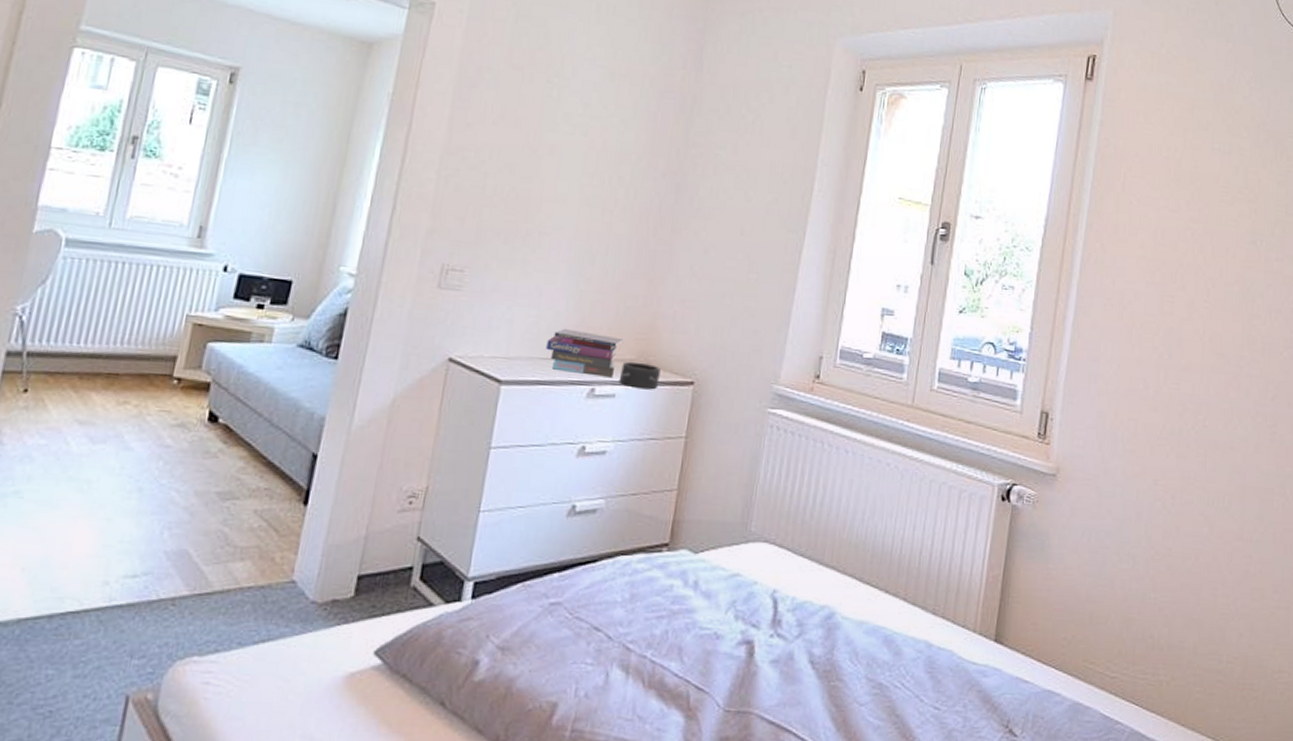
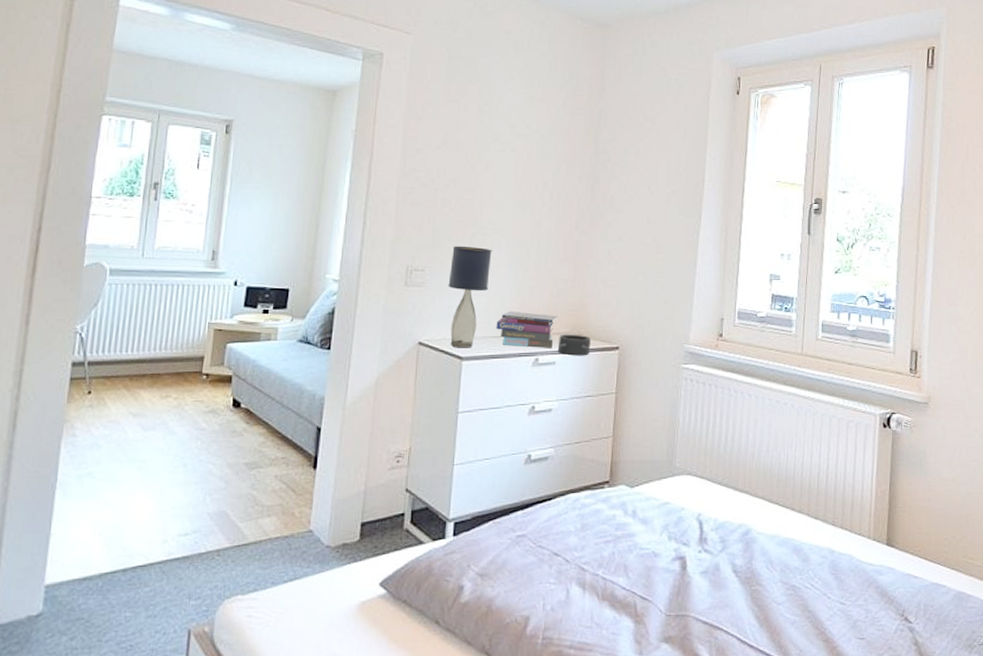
table lamp: none [488,244,549,370] -> present [448,245,492,348]

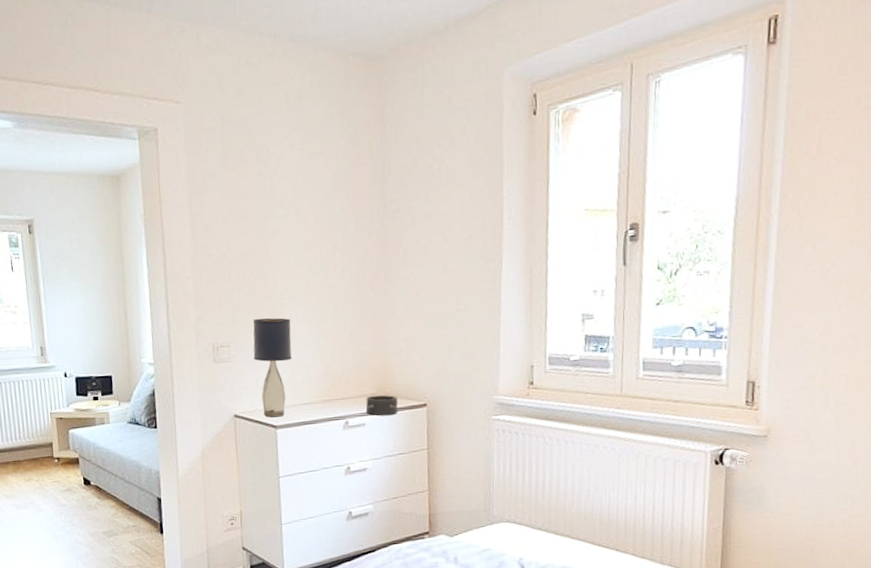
books: present [496,310,558,348] -> none [304,377,363,412]

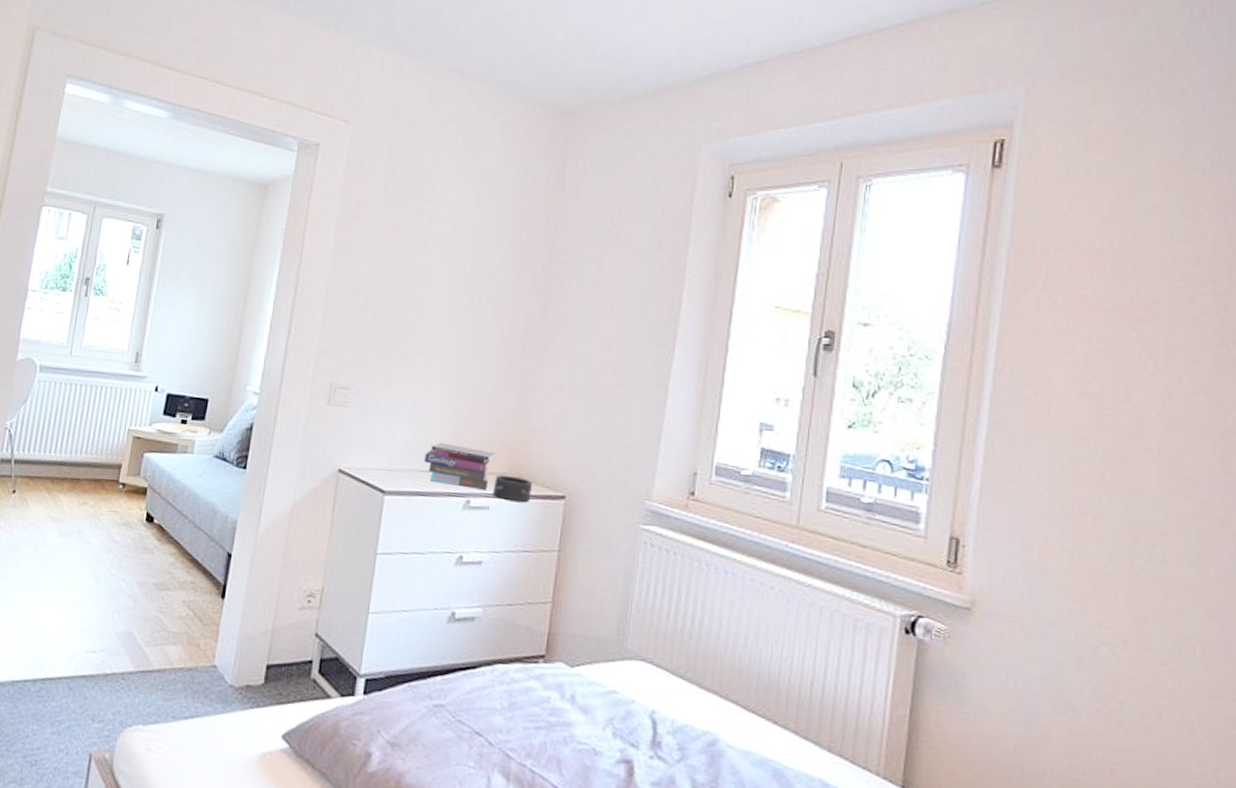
table lamp: present [252,318,292,418] -> none [372,363,425,481]
books: none [304,377,363,412] -> present [424,442,496,490]

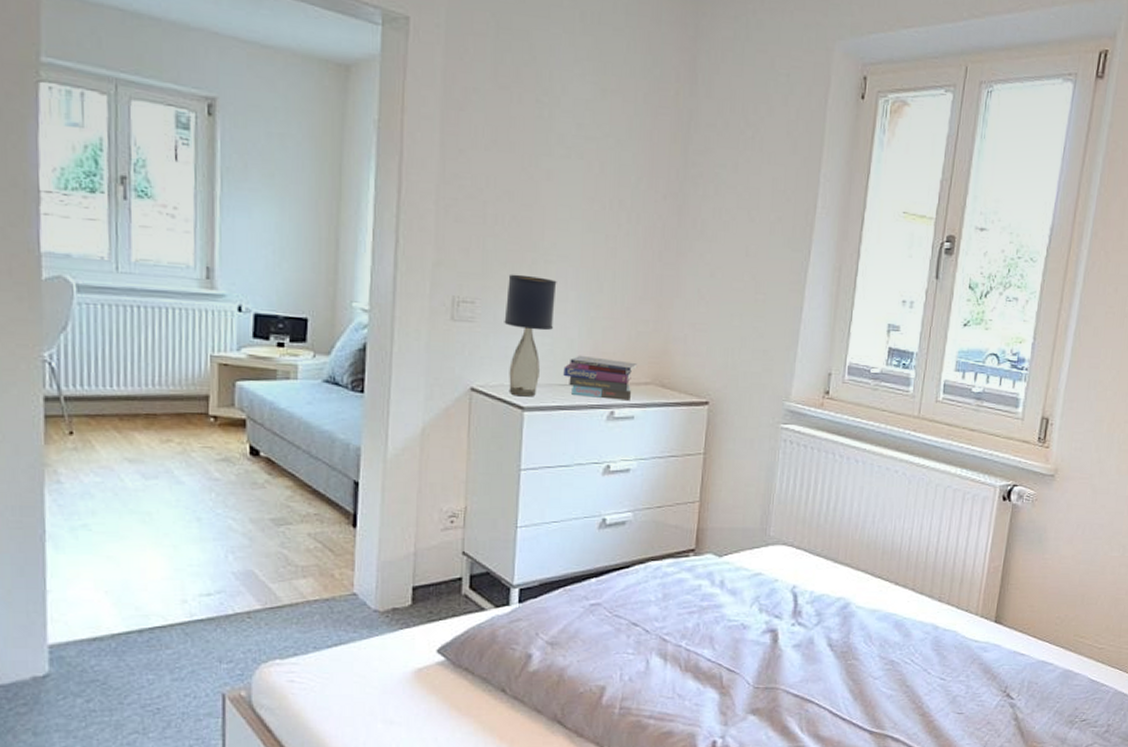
table lamp: none [372,363,425,481] -> present [504,274,557,397]
alarm clock: present [493,474,532,503] -> none [637,384,676,411]

